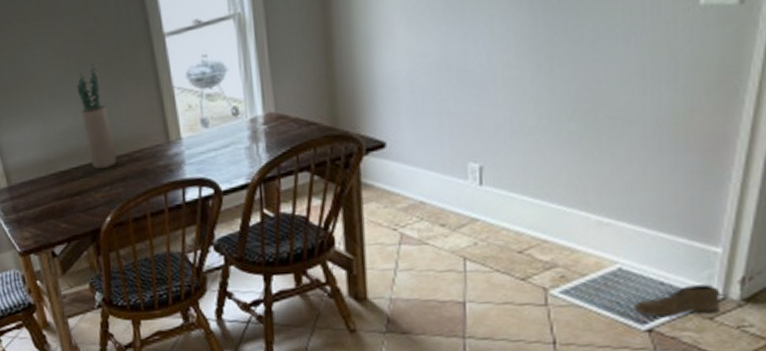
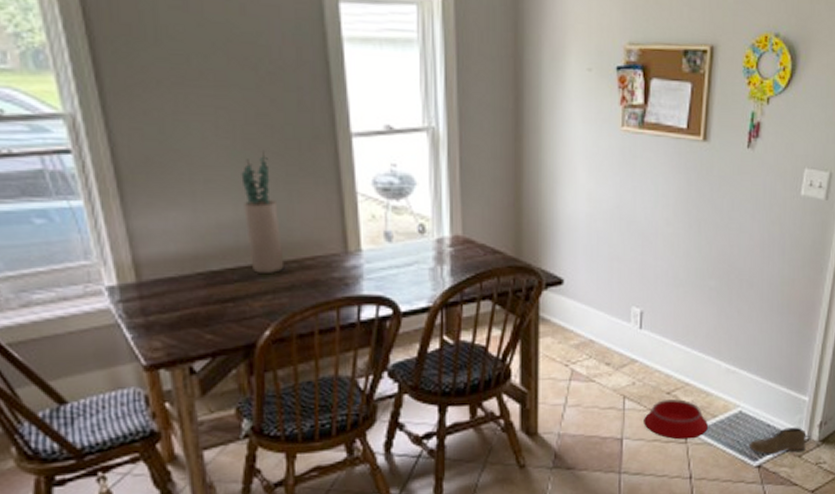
pet bowl: none [490,258,575,302] -> present [644,399,708,440]

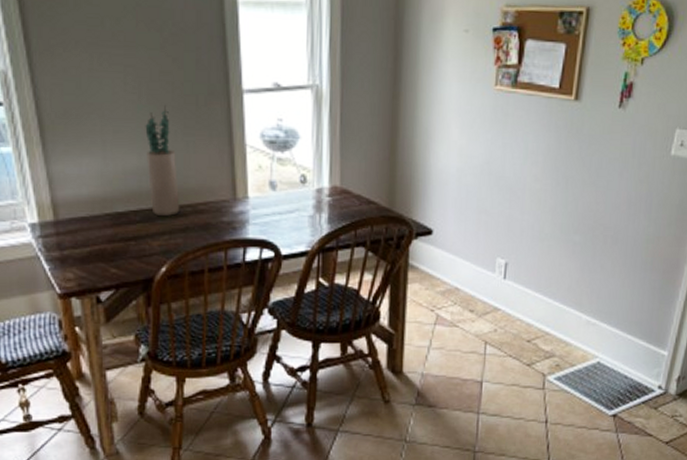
pet bowl: present [644,399,708,440] -> none [503,347,566,386]
boot: present [749,427,807,454] -> none [605,380,664,404]

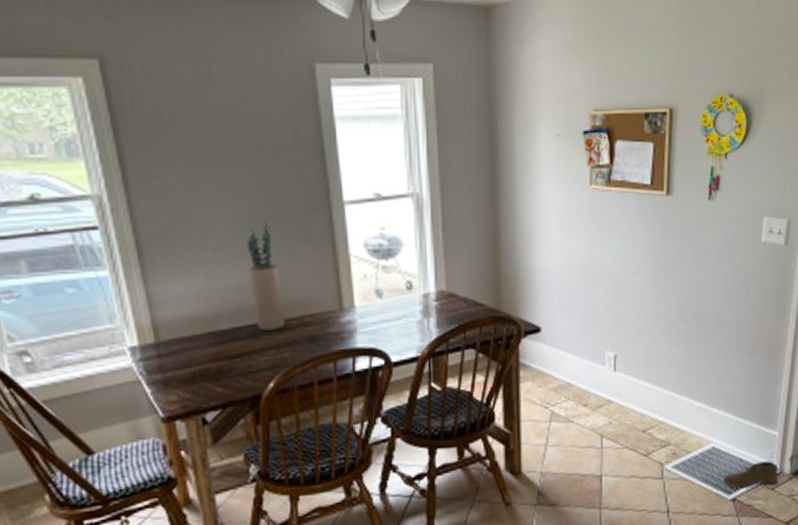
boot: none [605,380,664,404] -> present [723,461,779,488]

